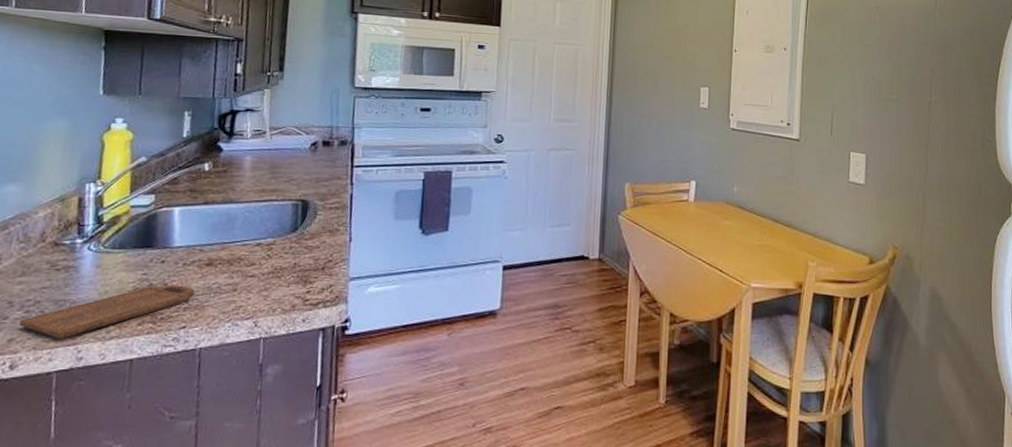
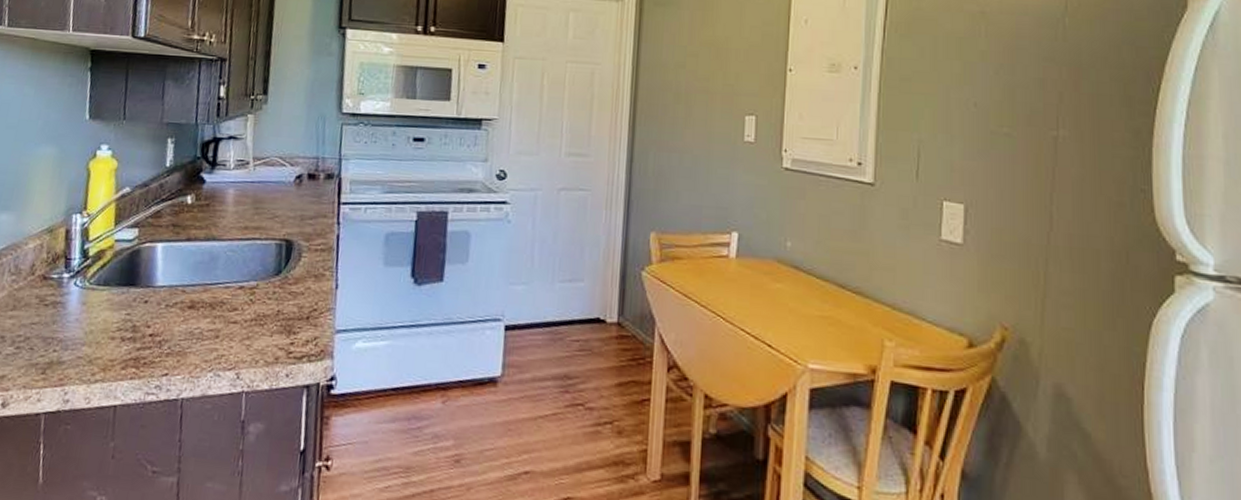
cutting board: present [19,284,195,339] -> none [10,327,177,379]

